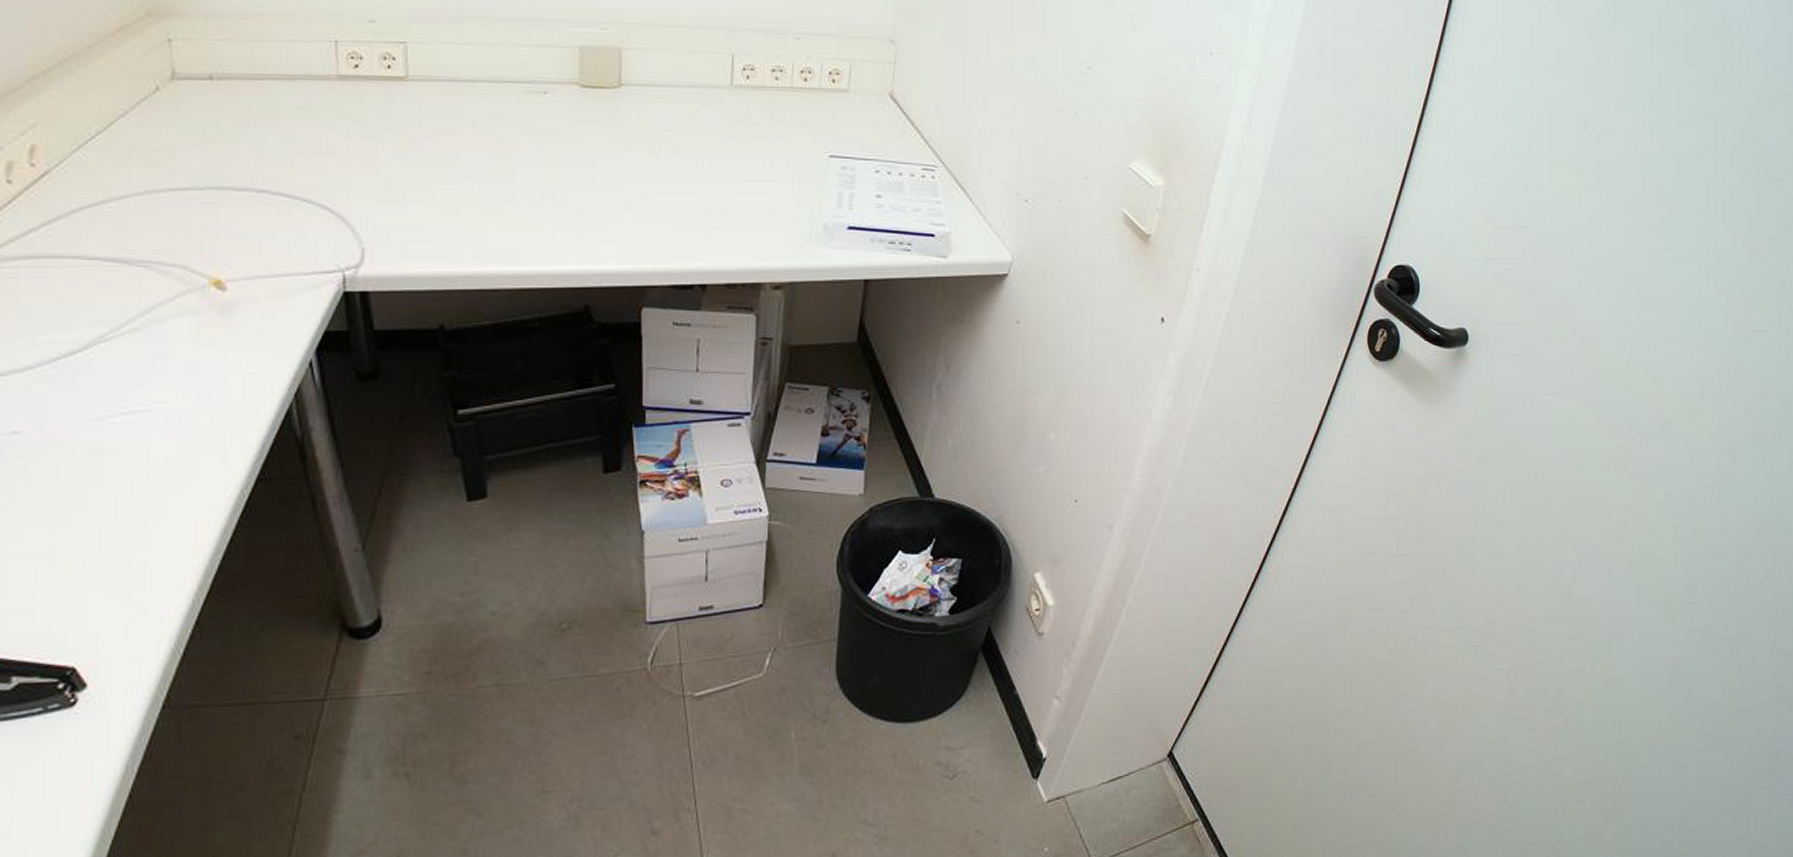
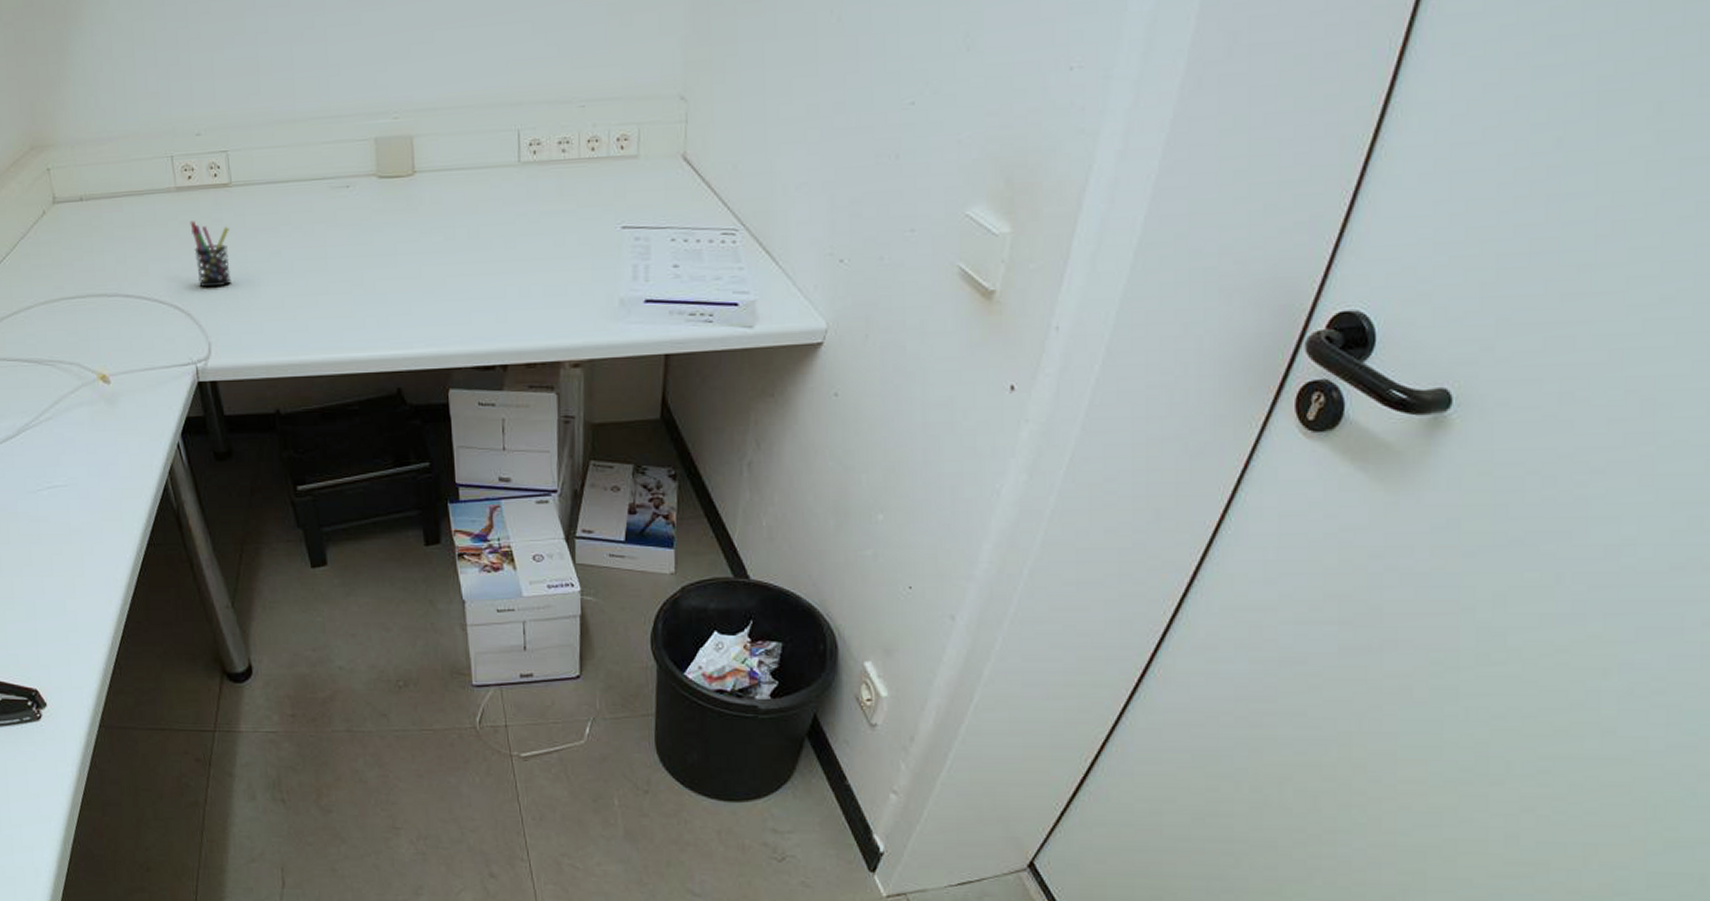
pen holder: none [351,114,400,188] -> present [190,221,231,288]

